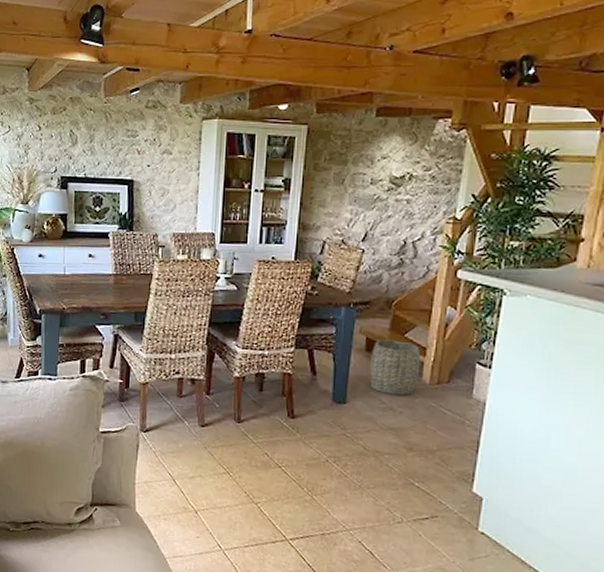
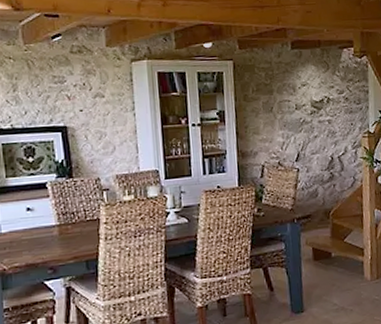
woven basket: present [369,339,421,396] -> none [318,245,361,296]

